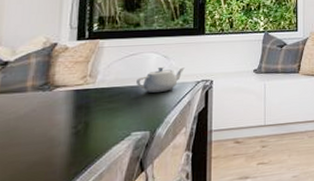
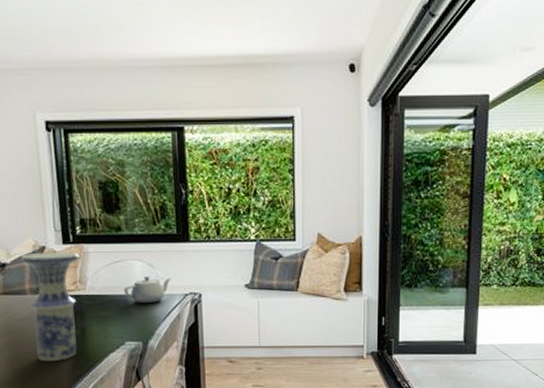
vase: none [26,47,94,162] -> present [20,252,80,362]

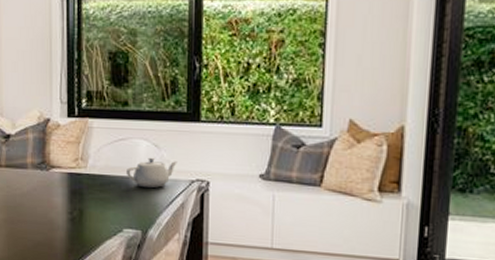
vase: present [20,252,80,362] -> none [24,125,83,244]

